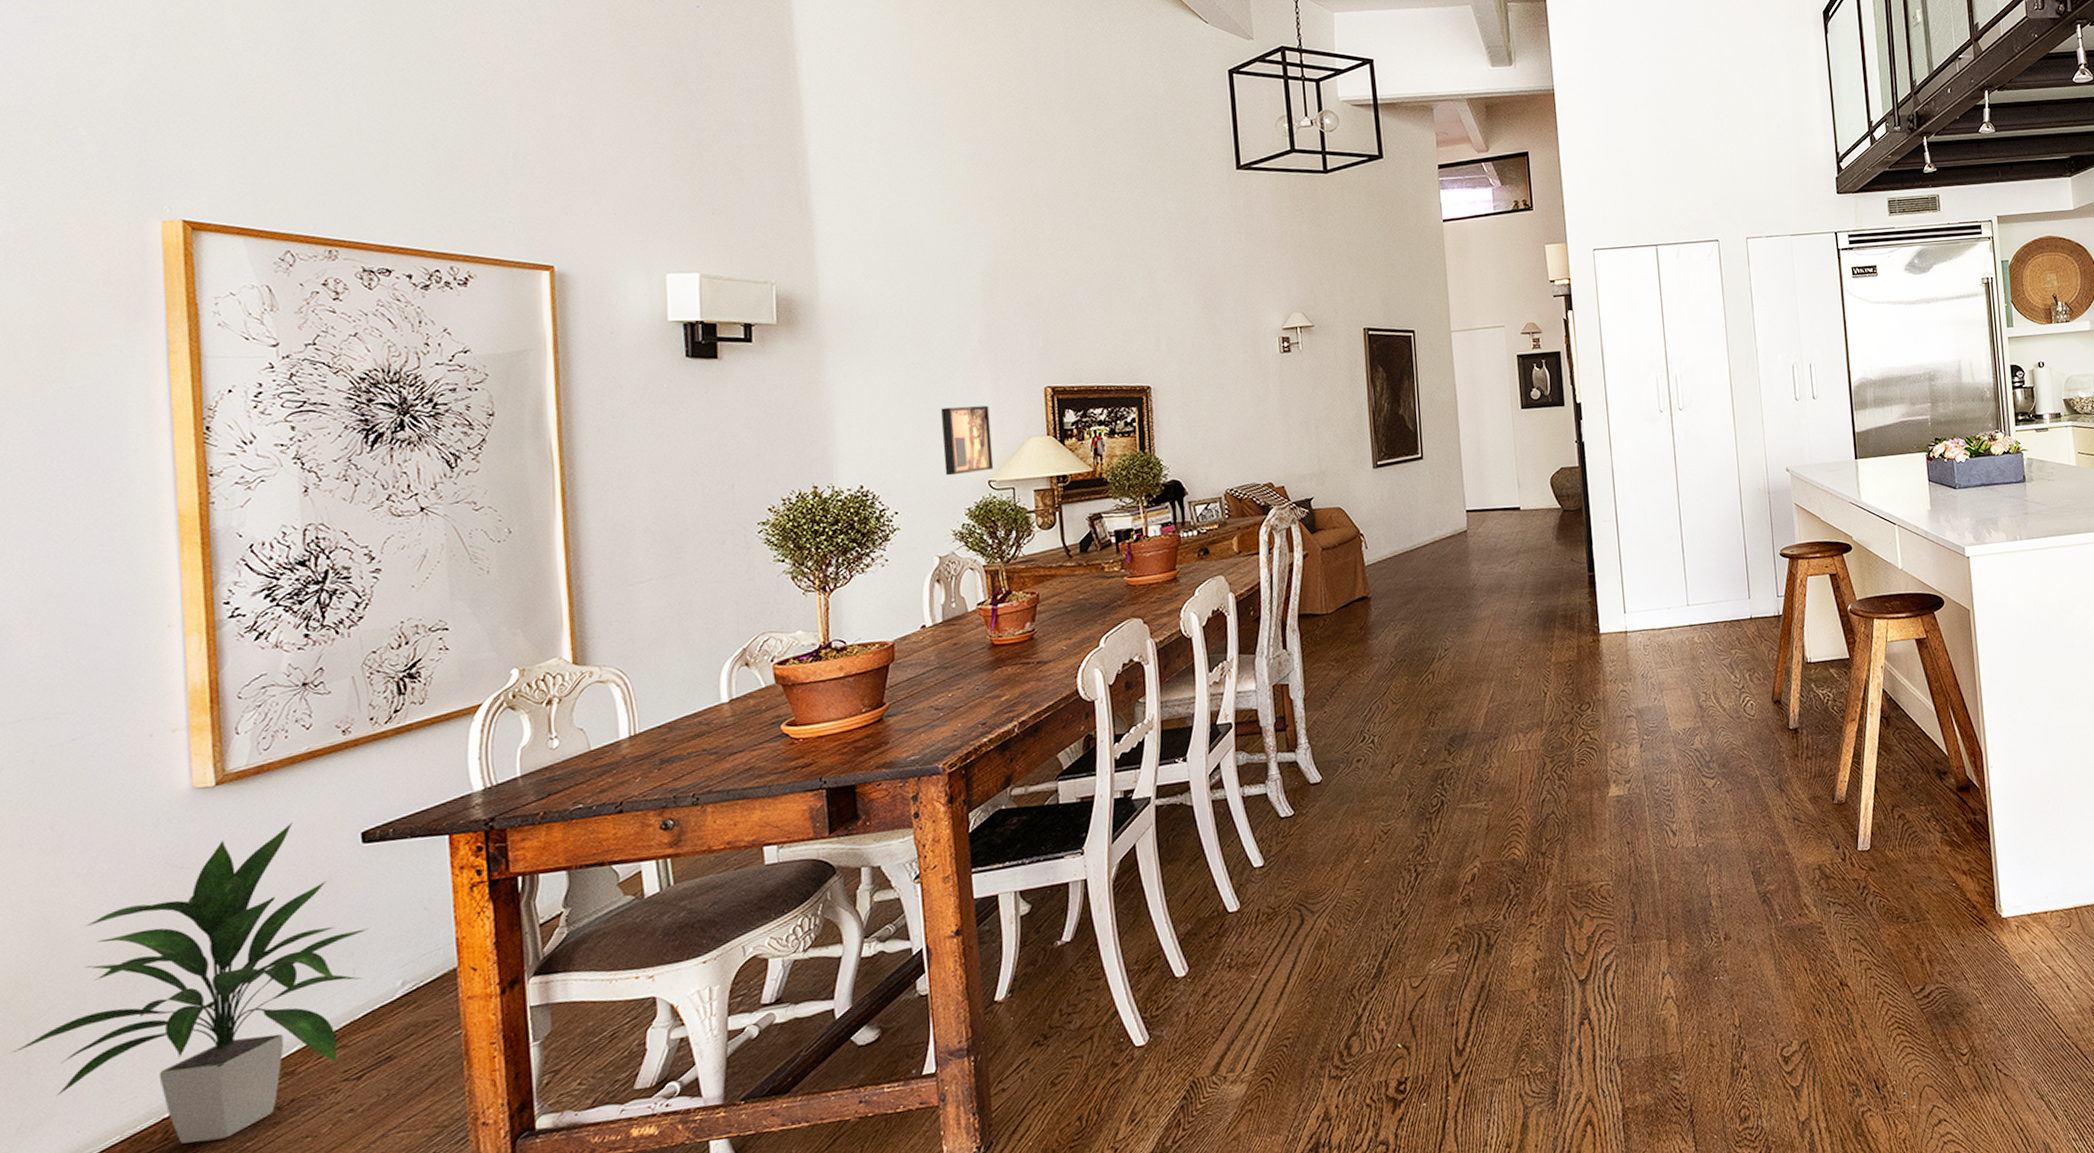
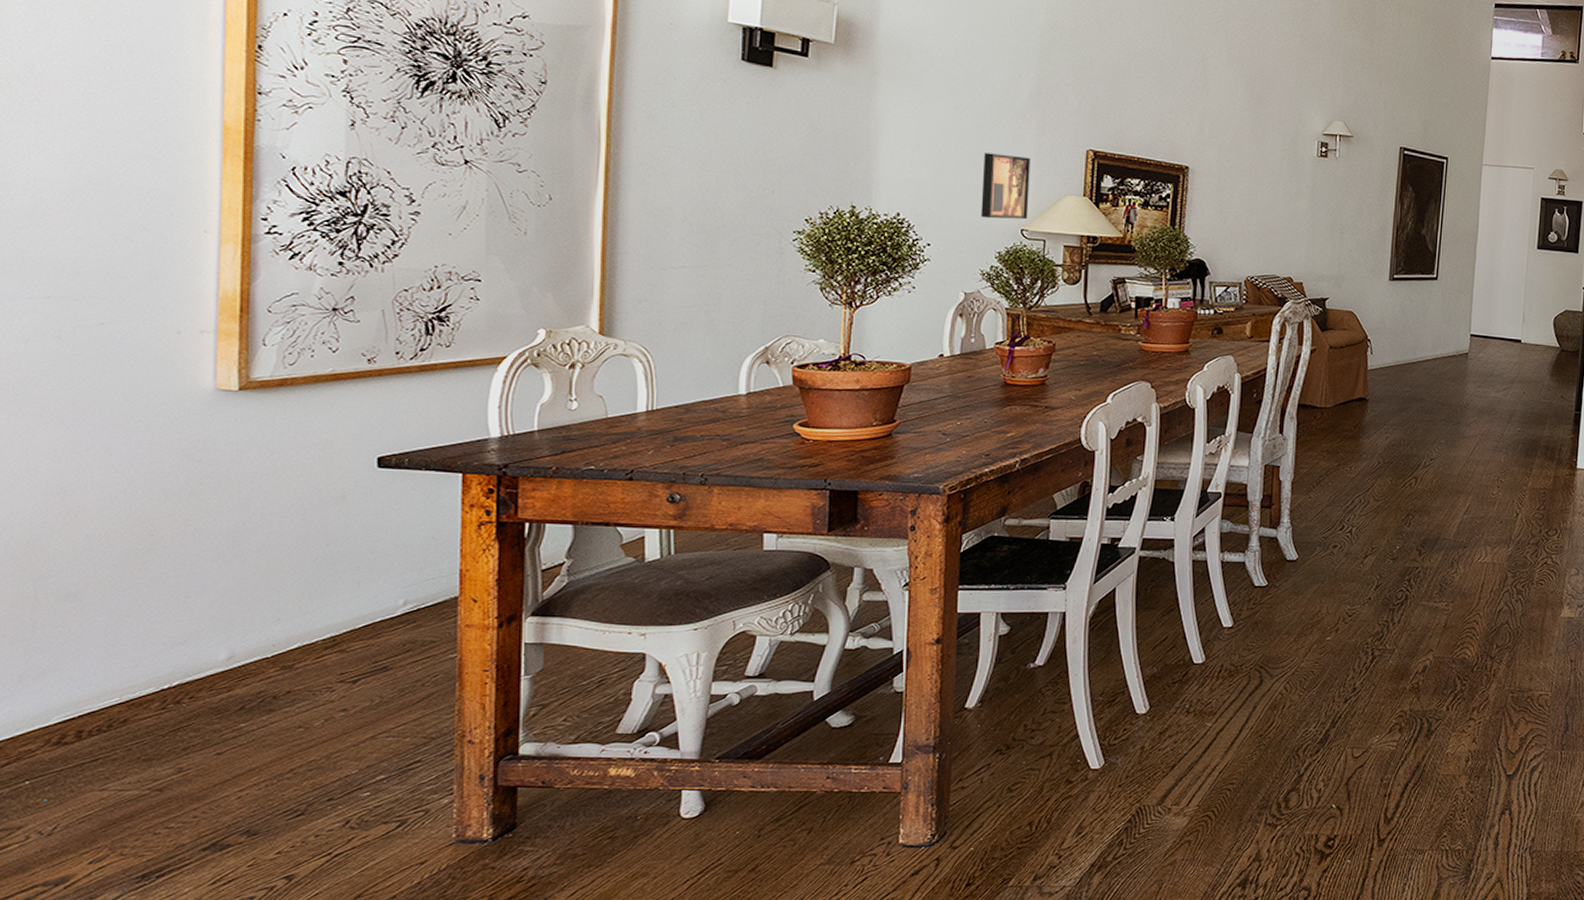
indoor plant: present [9,822,368,1144] -> none [17,436,376,716]

